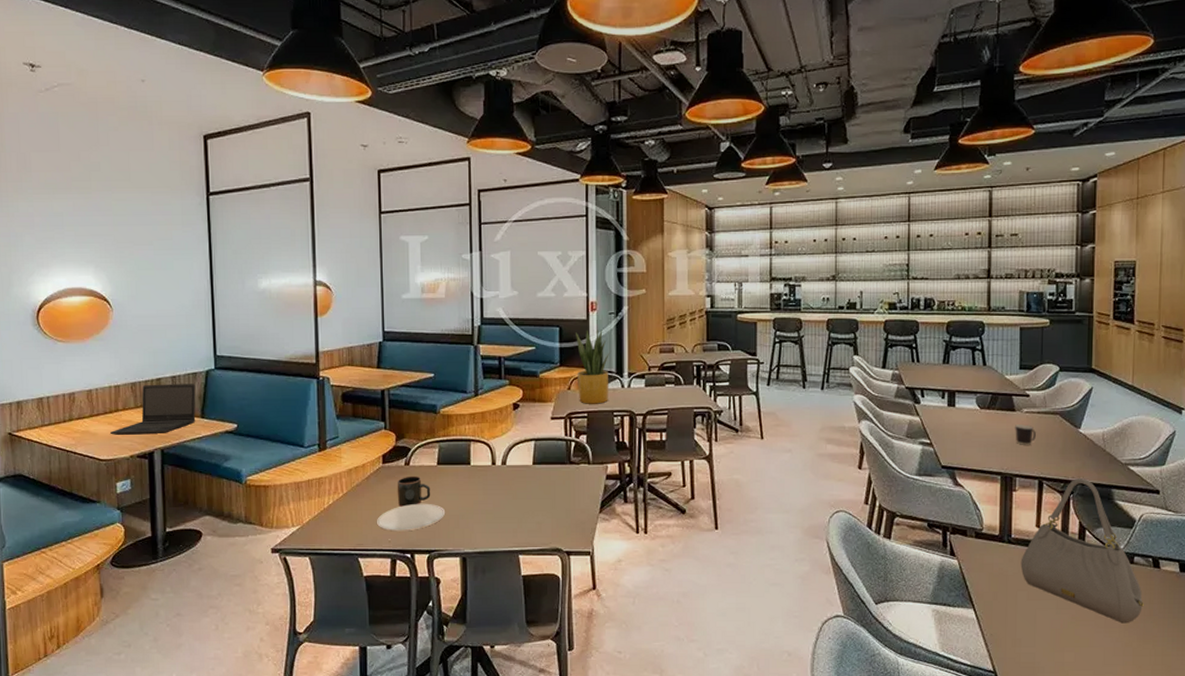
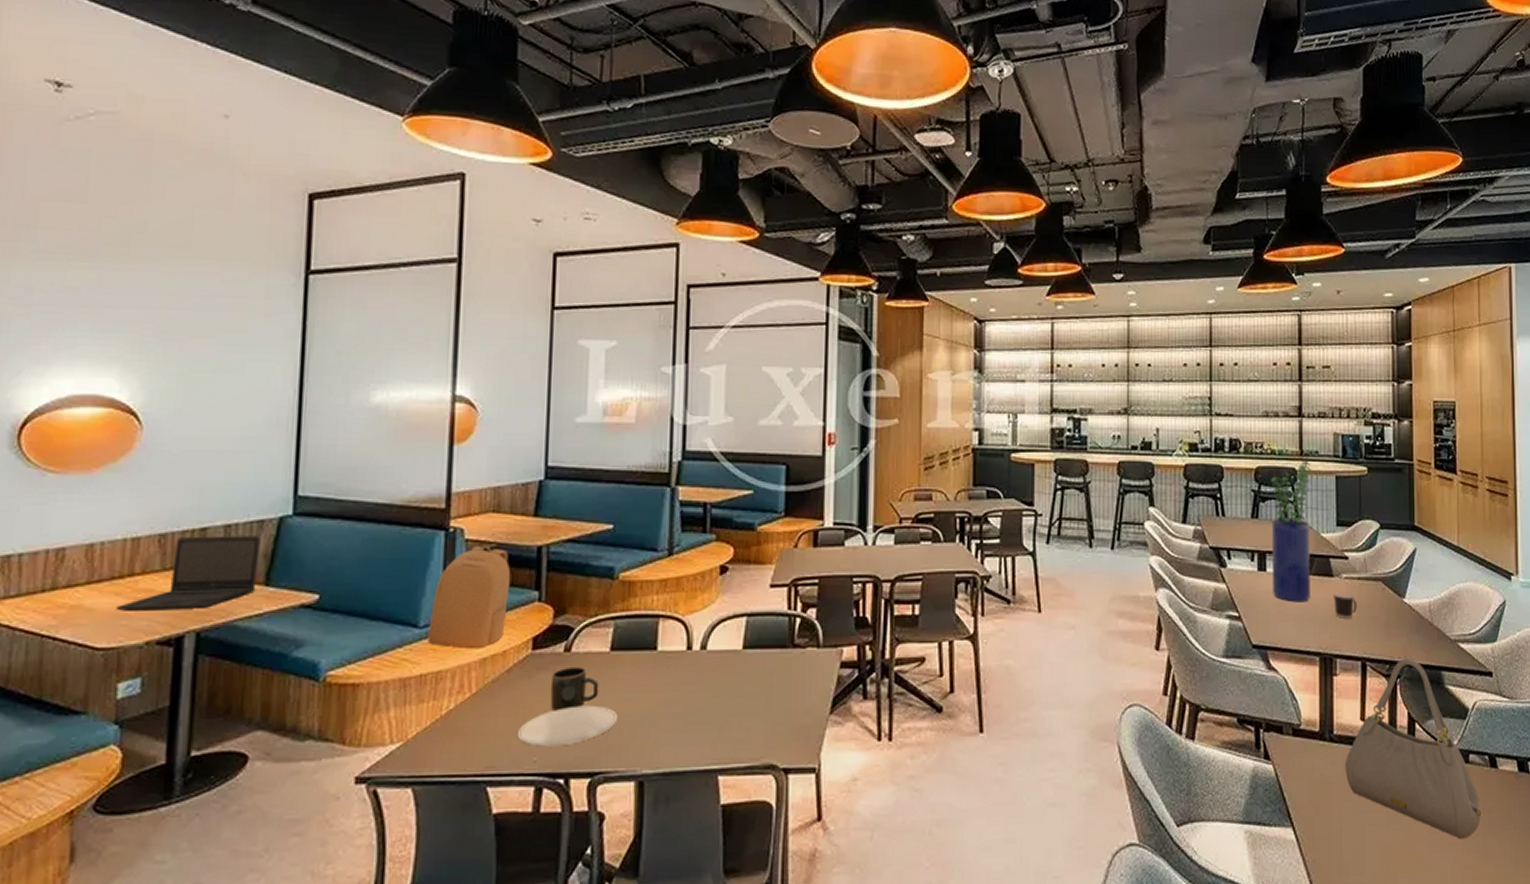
backpack: none [311,389,365,463] -> present [427,545,511,650]
planter: present [575,330,610,404] -> none [806,469,851,567]
vase: none [960,310,998,432] -> present [1271,454,1311,603]

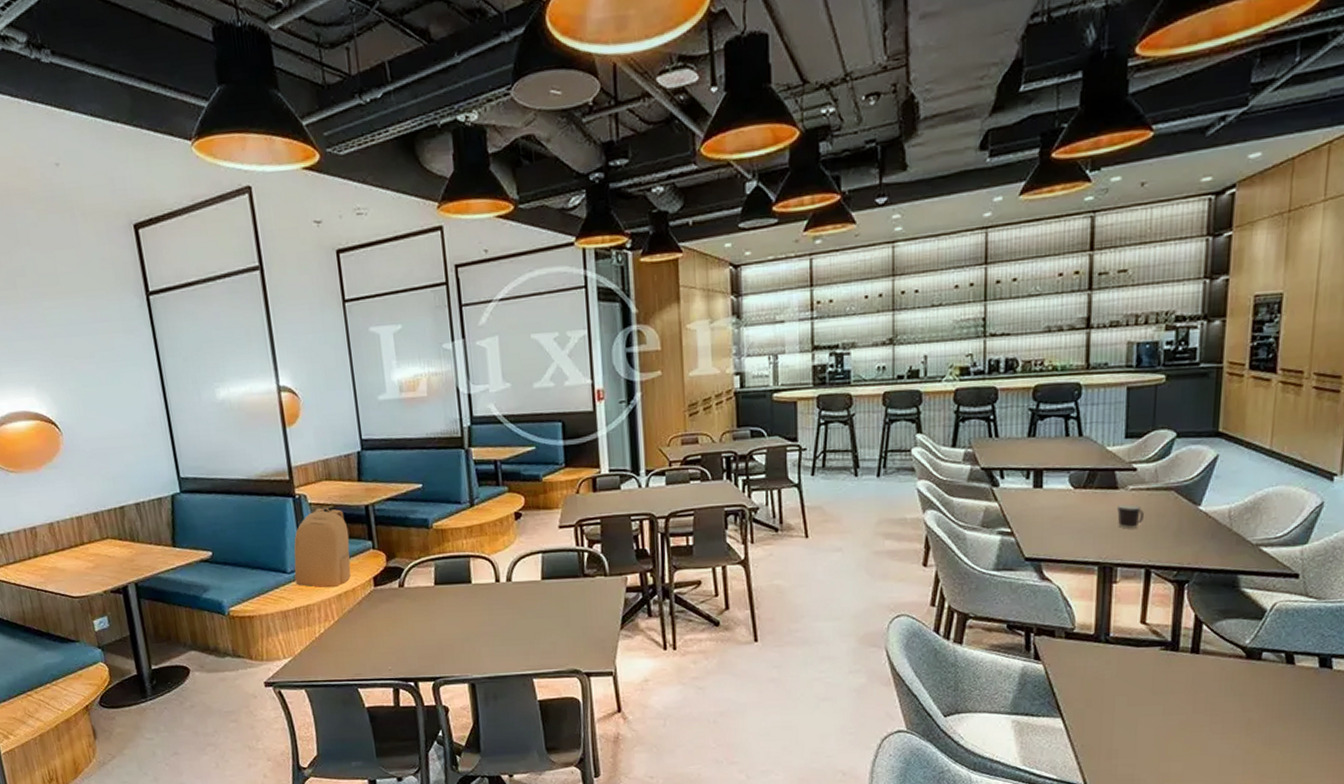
laptop: present [117,536,261,611] -> none [79,510,167,570]
plate: present [518,705,619,747] -> none [374,627,449,659]
mug: present [550,666,599,711] -> none [392,598,431,632]
vase: present [1271,454,1311,603] -> none [1048,367,1098,516]
handbag: present [1344,659,1482,839] -> none [1120,564,1272,728]

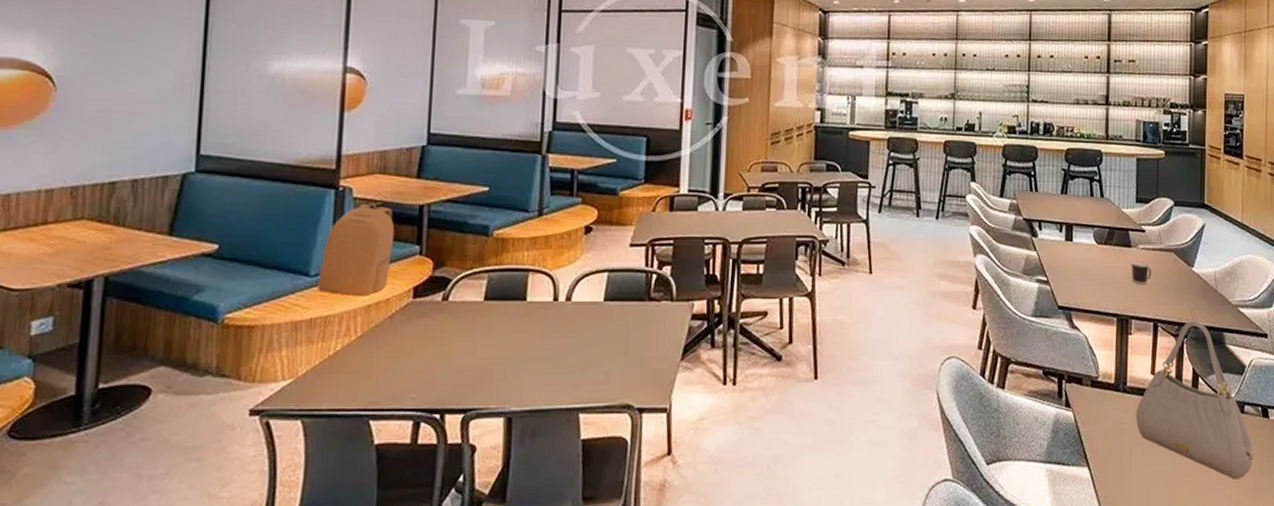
handbag: none [1120,564,1272,728] -> present [1135,321,1254,480]

